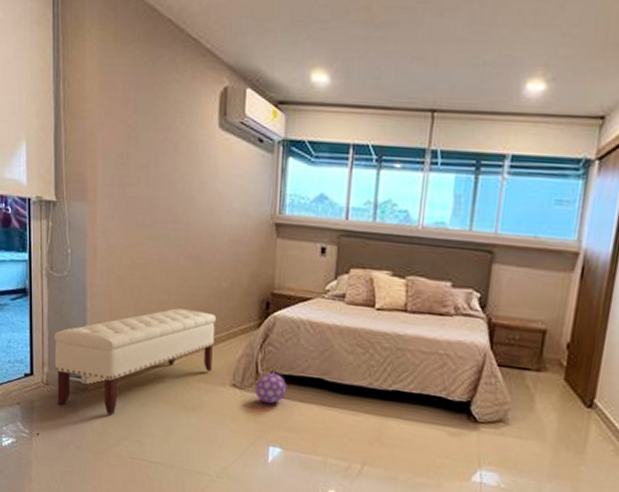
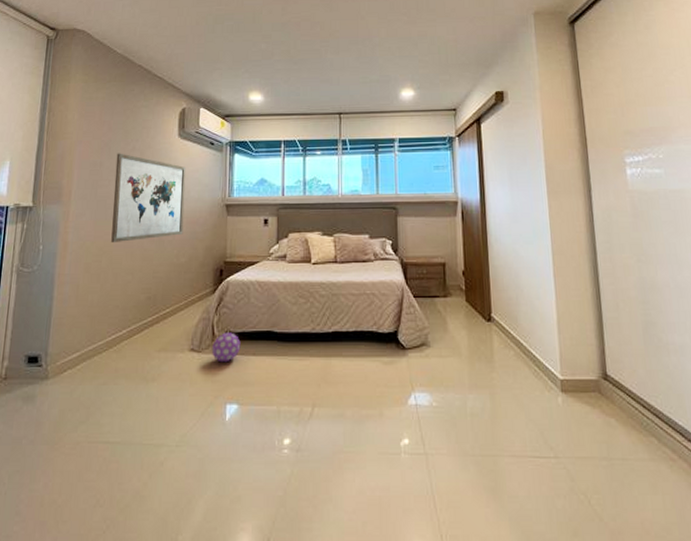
bench: present [53,308,217,416] -> none [14,286,176,400]
wall art: none [144,143,229,256] -> present [111,153,186,243]

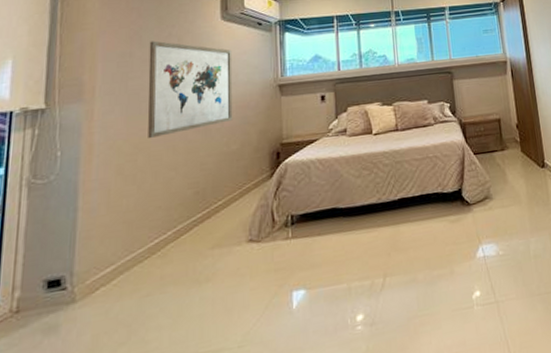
decorative ball: present [212,332,241,363] -> none [273,215,304,249]

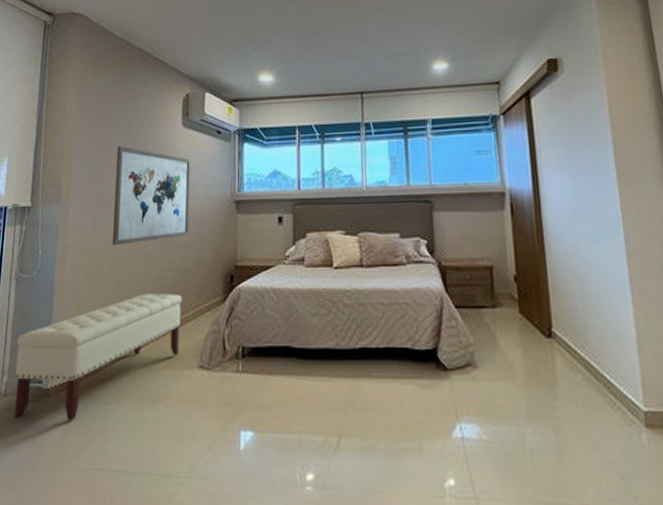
bench: none [30,176,229,334] -> present [14,293,183,421]

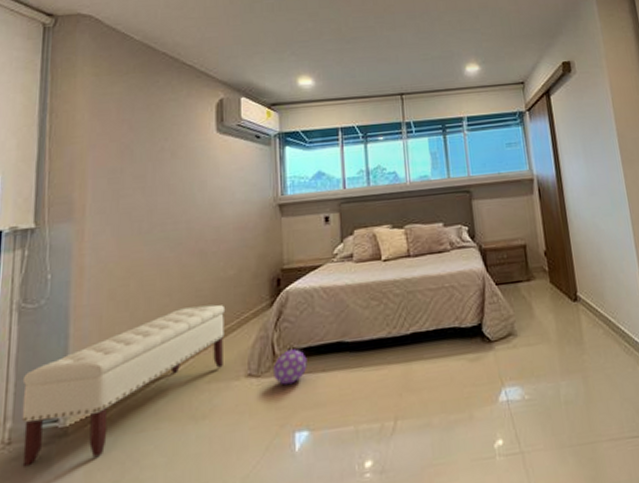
wall art: present [112,146,191,246] -> none [140,155,230,262]
decorative ball: none [223,347,255,382] -> present [274,349,307,386]

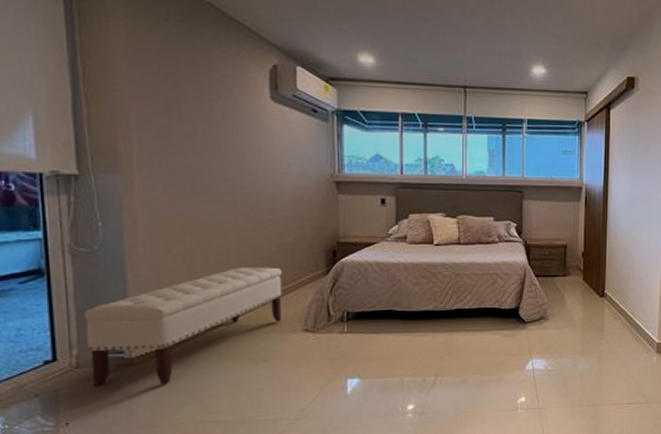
decorative ball: present [274,349,307,386] -> none [329,312,360,341]

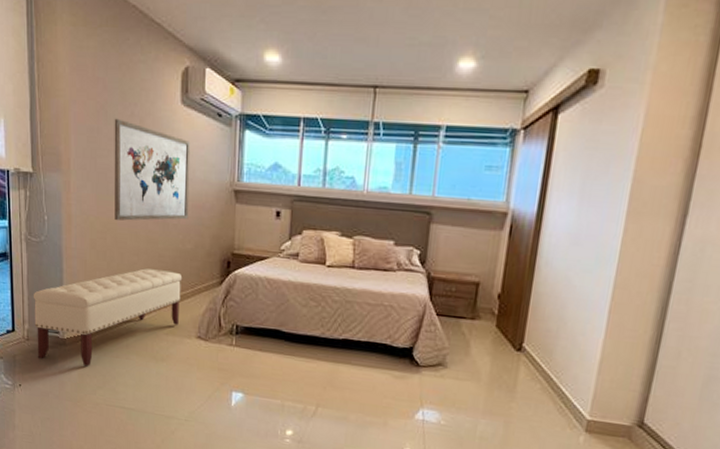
wall art: none [189,114,286,221] -> present [114,118,191,221]

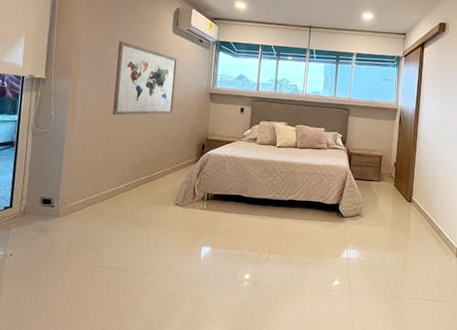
bench: present [33,268,183,367] -> none [31,152,166,234]

